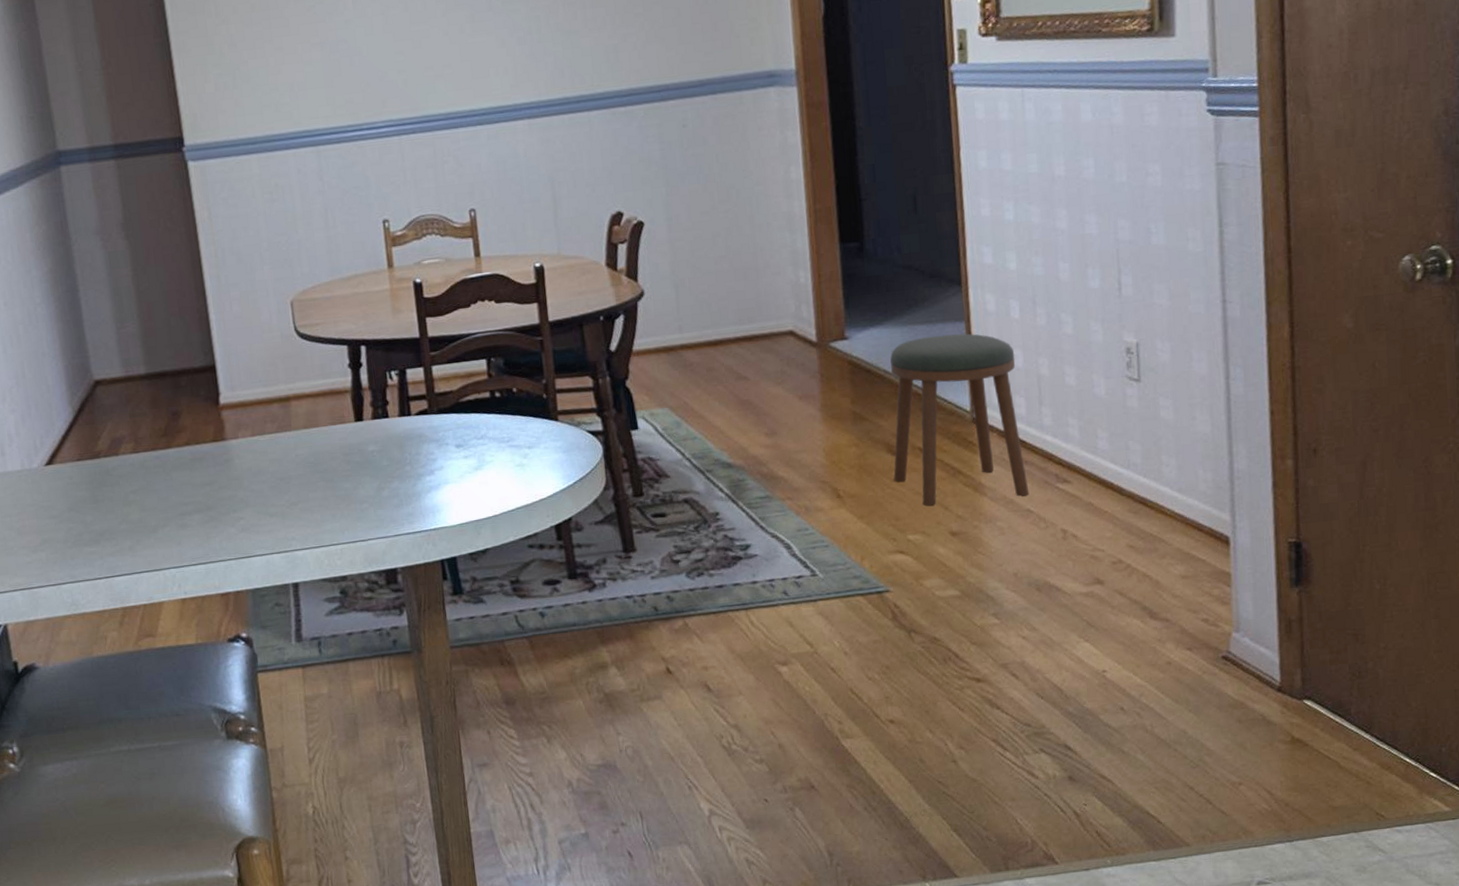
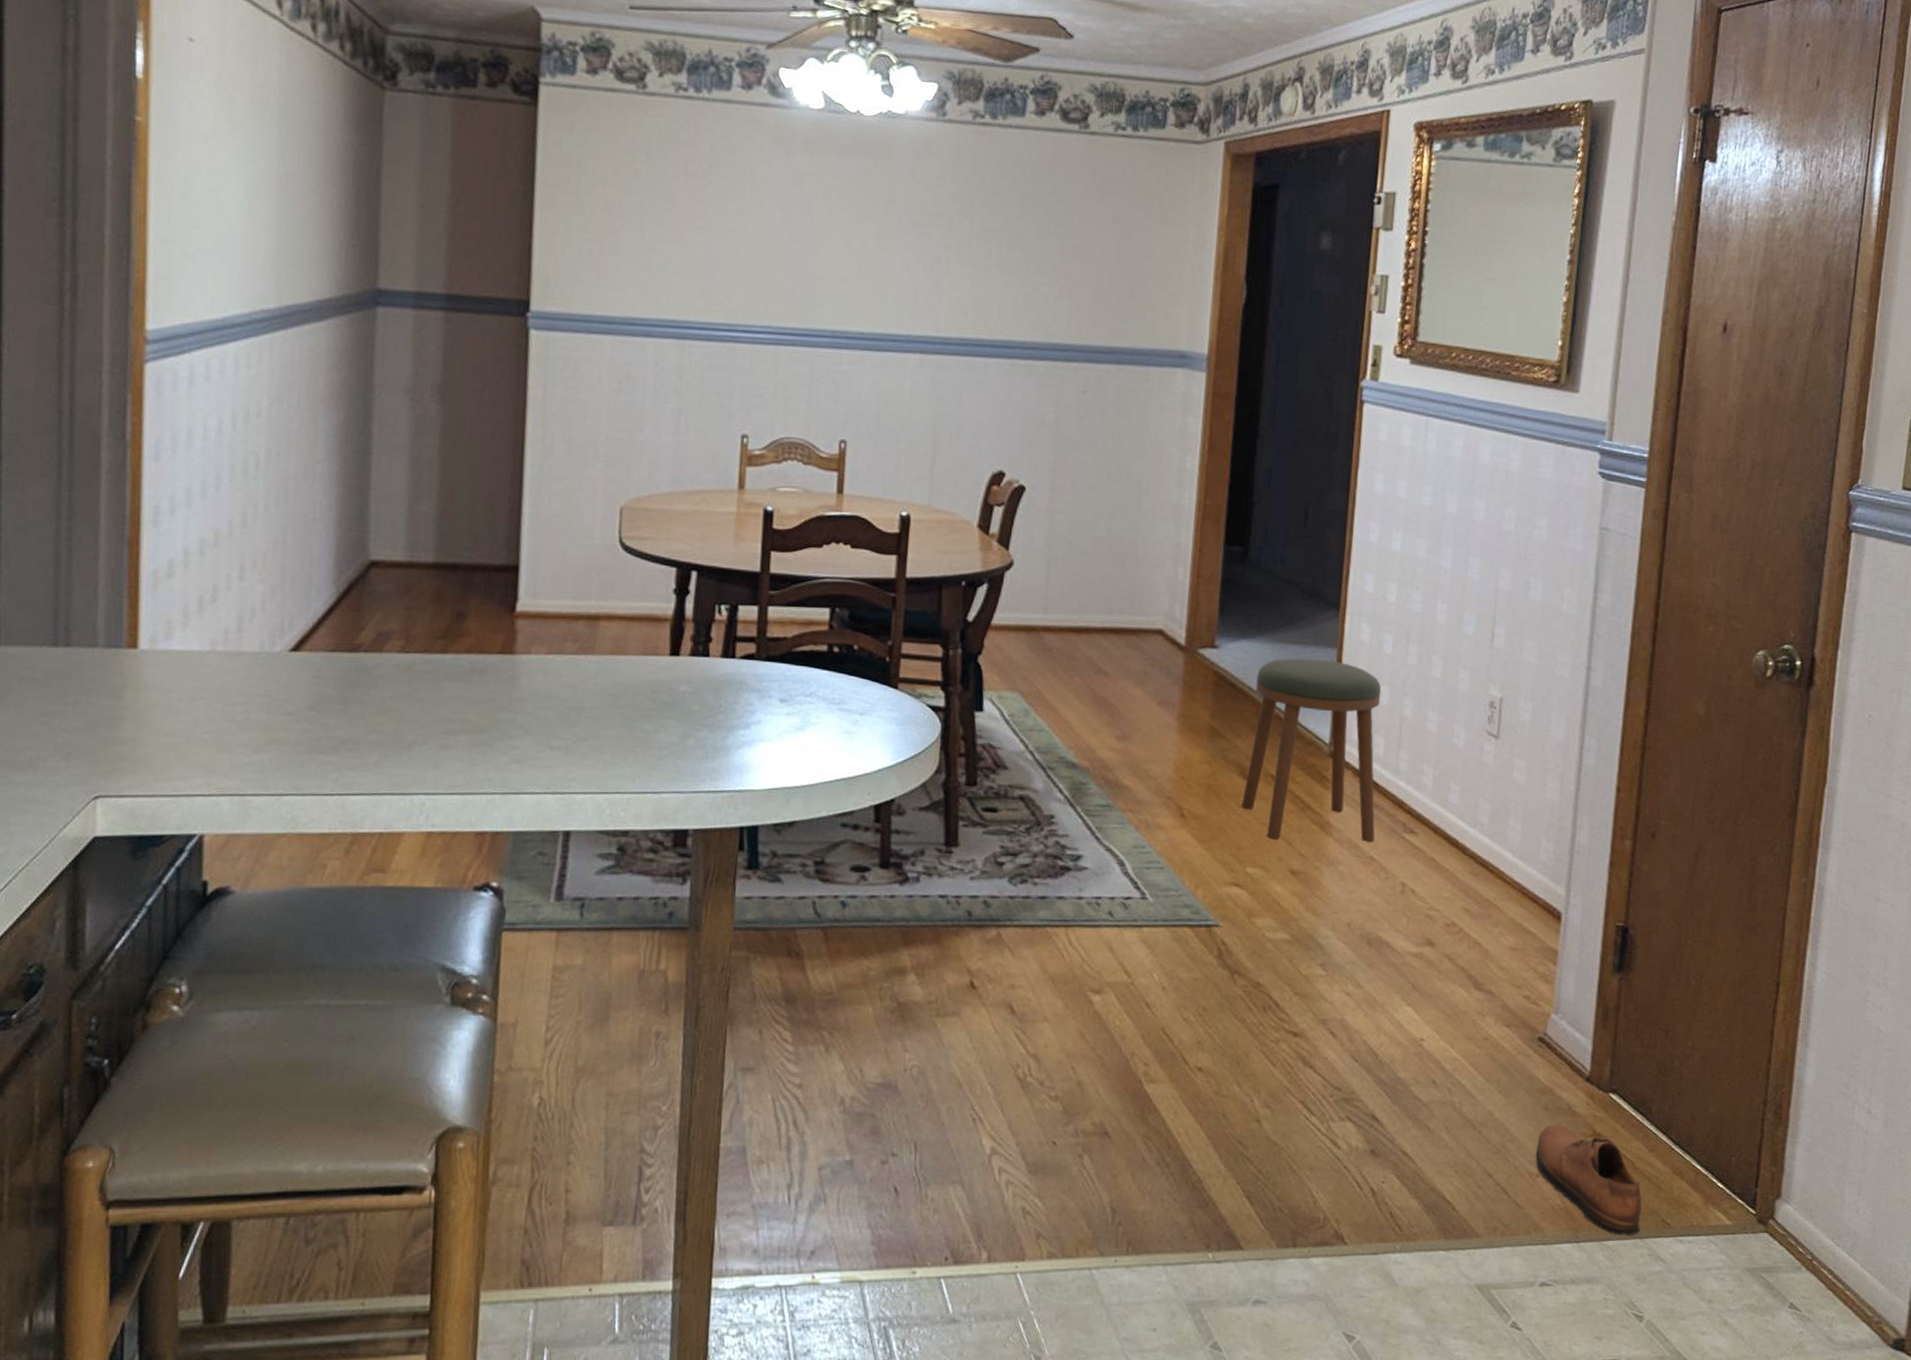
shoe: none [1235,734,1355,831] -> present [1535,1123,1642,1235]

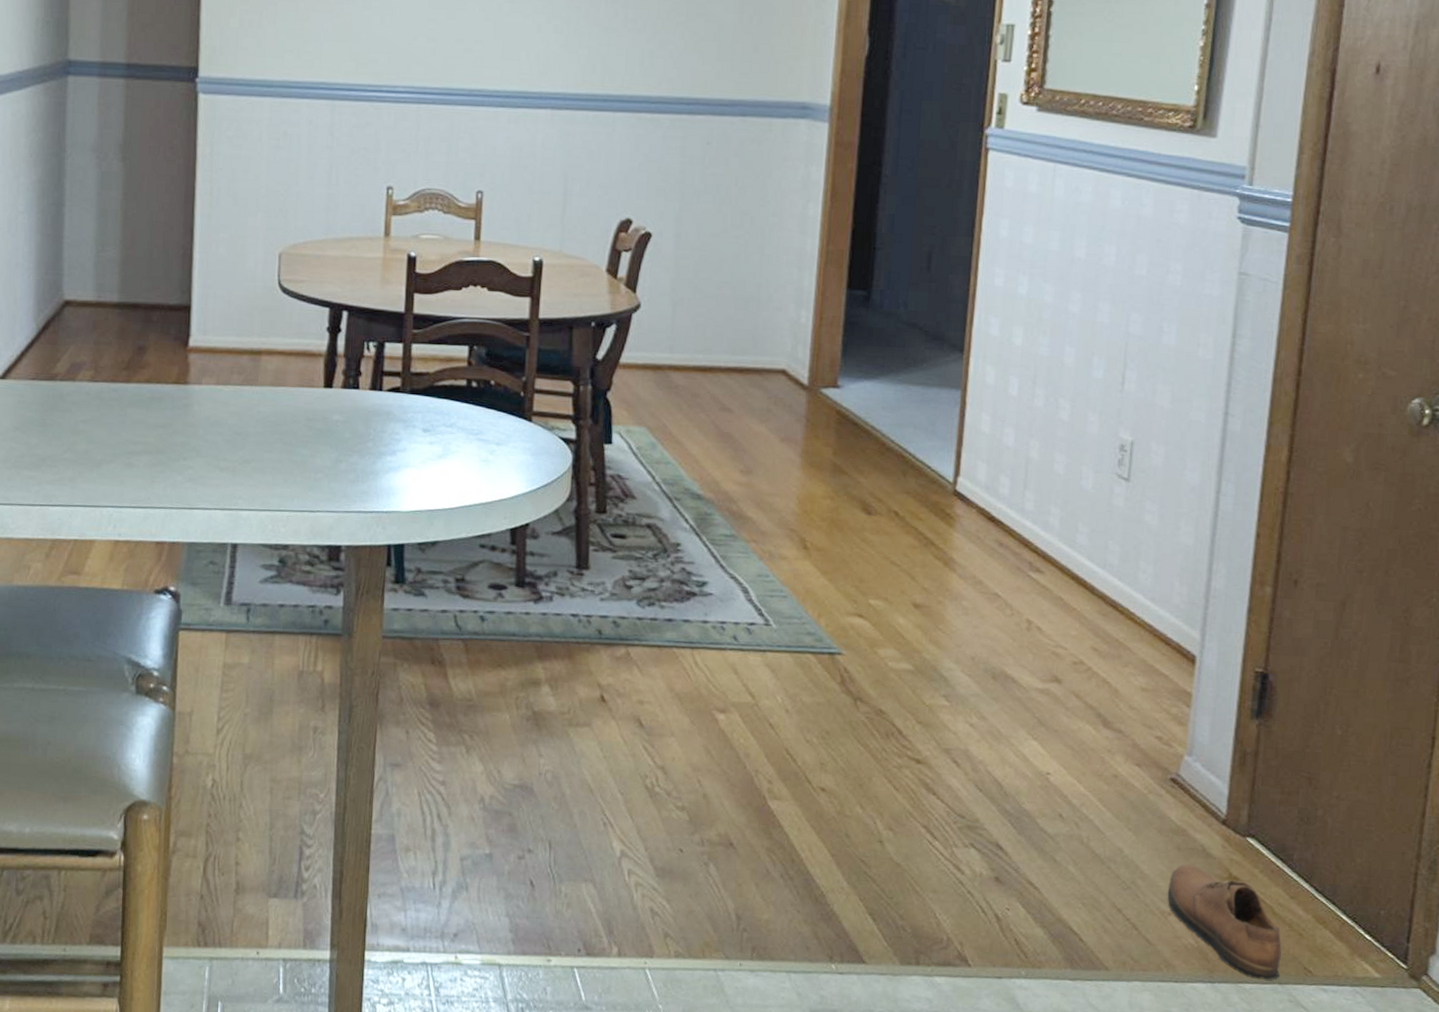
stool: present [1241,658,1382,842] -> none [864,398,1007,579]

